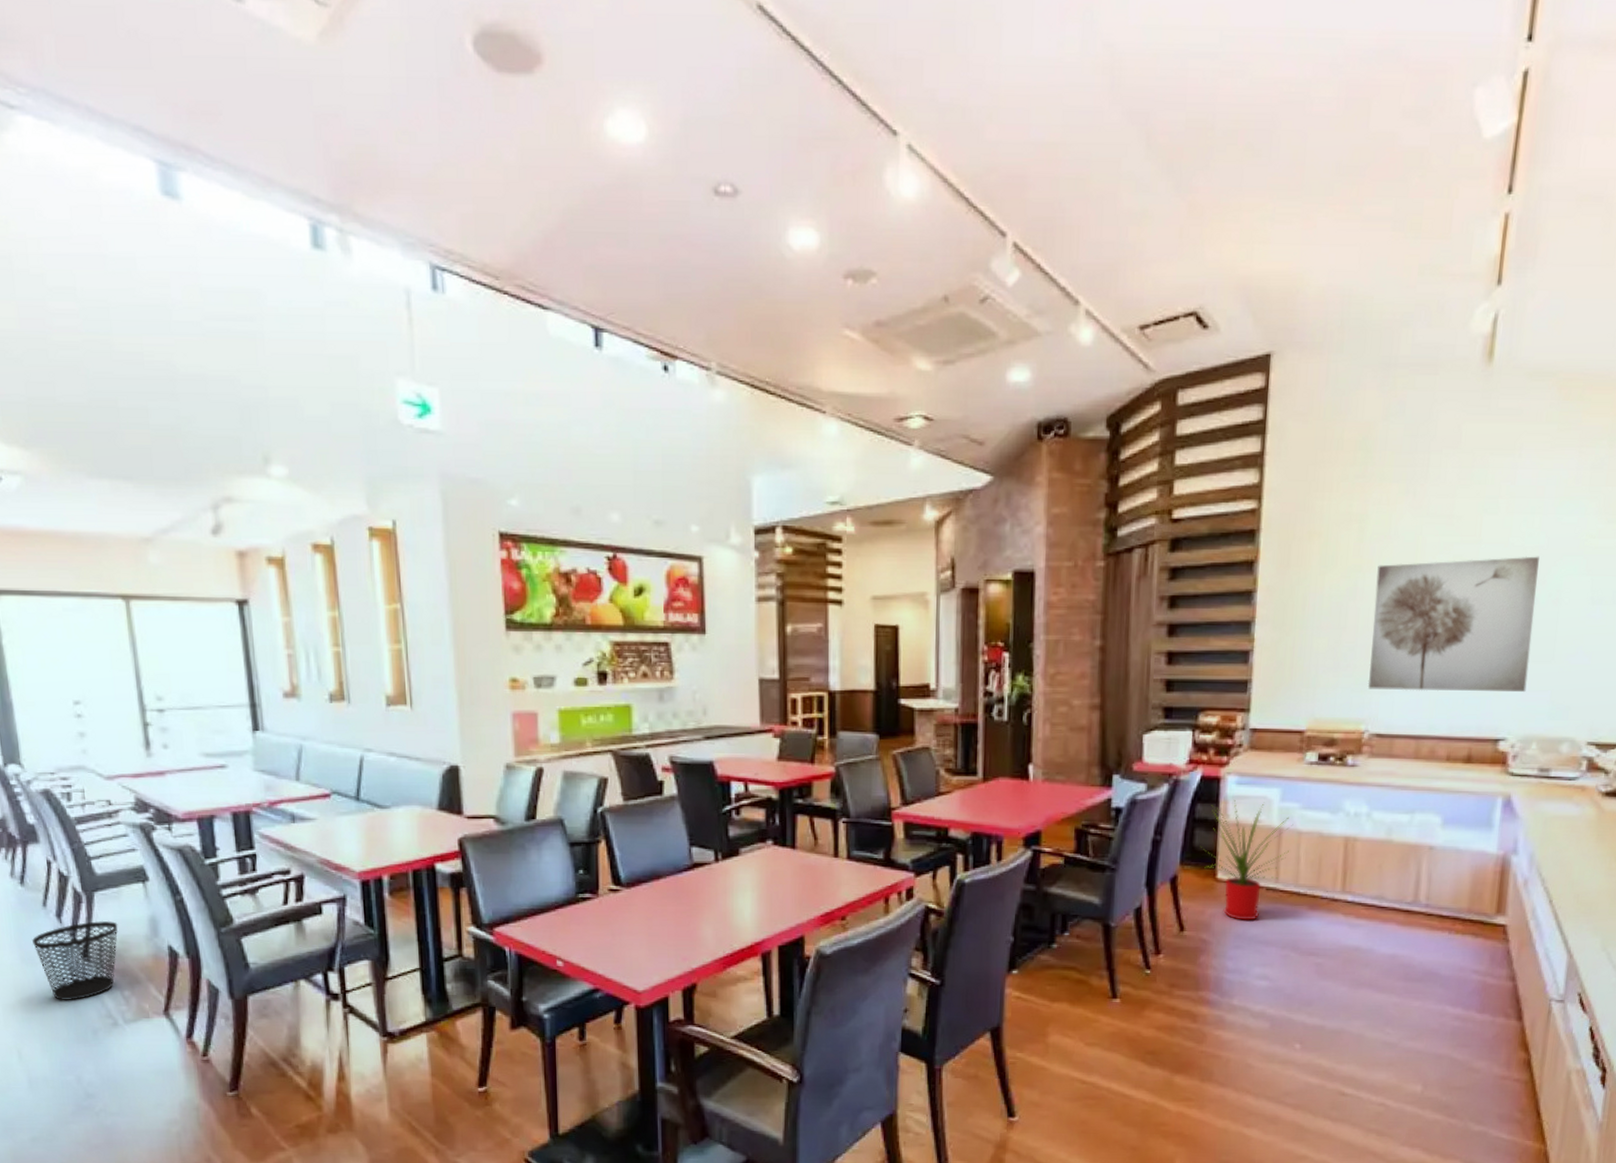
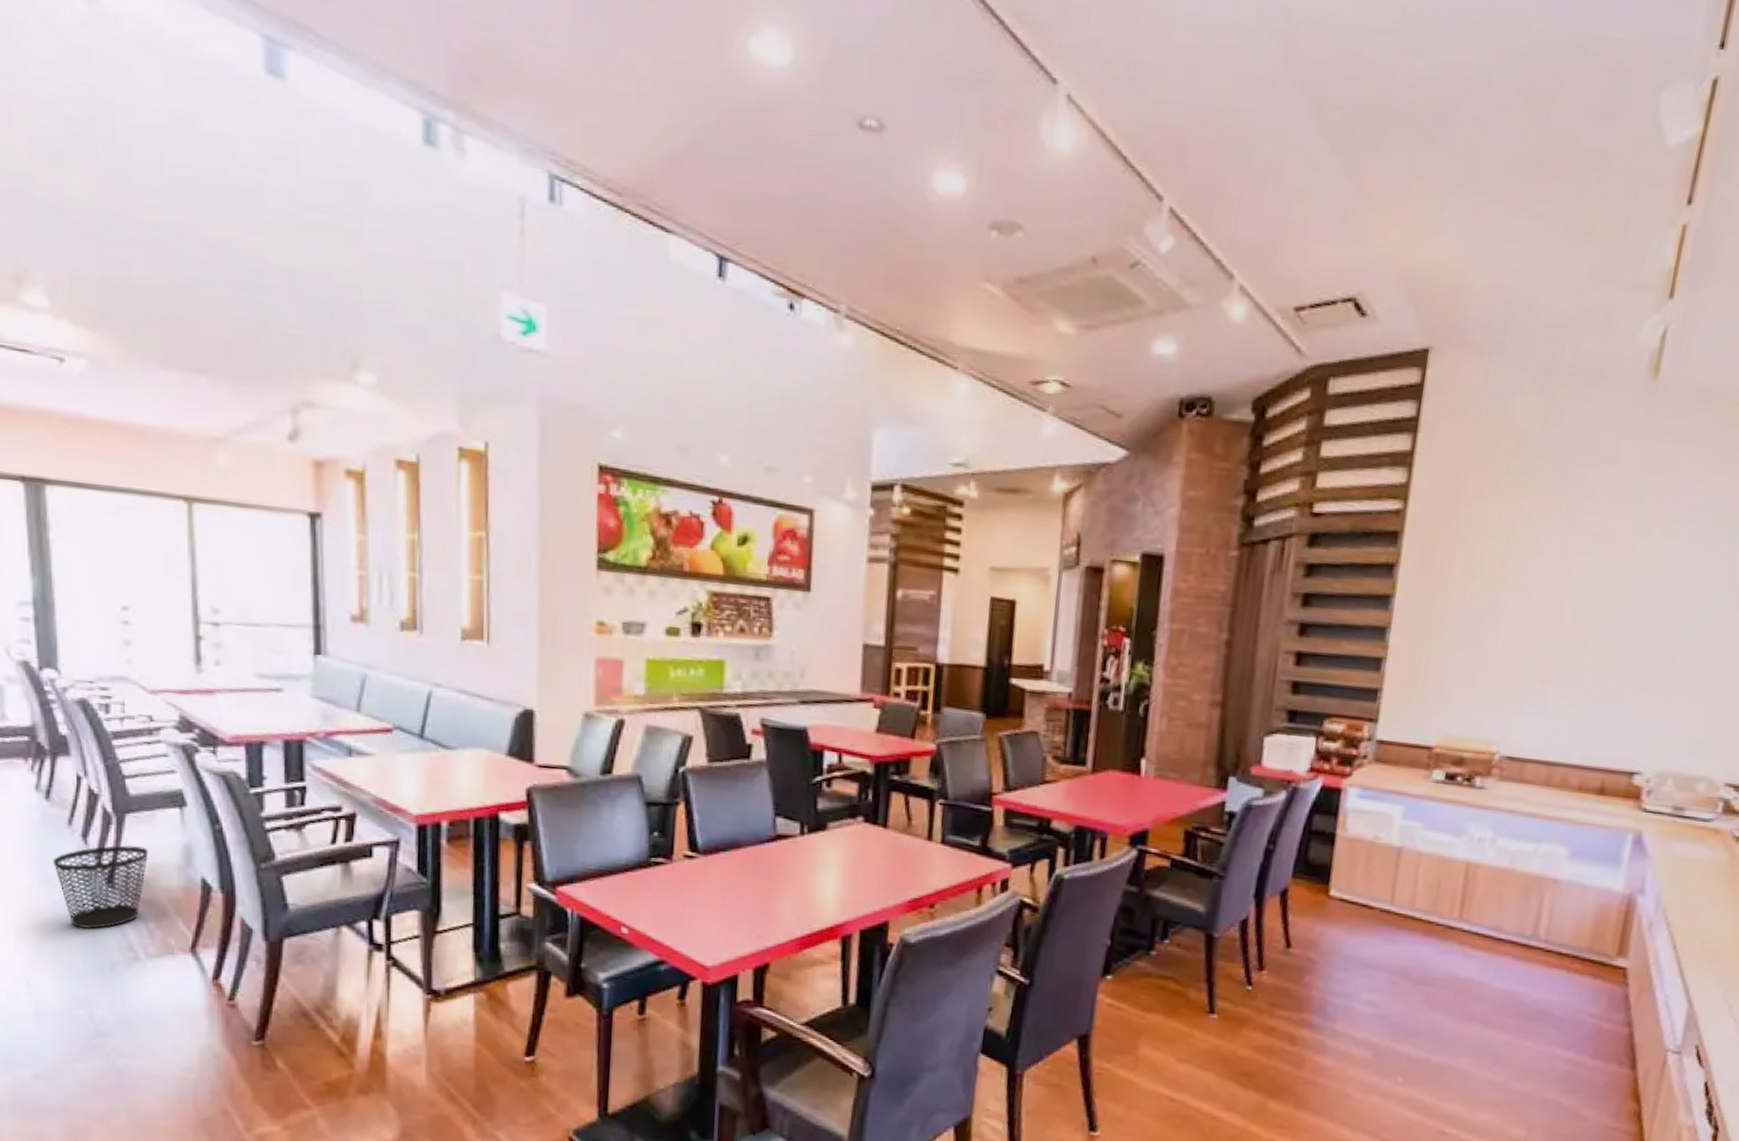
house plant: present [1201,799,1293,920] -> none [1315,813,1414,943]
wall art: present [1367,556,1539,693] -> none [1502,580,1691,726]

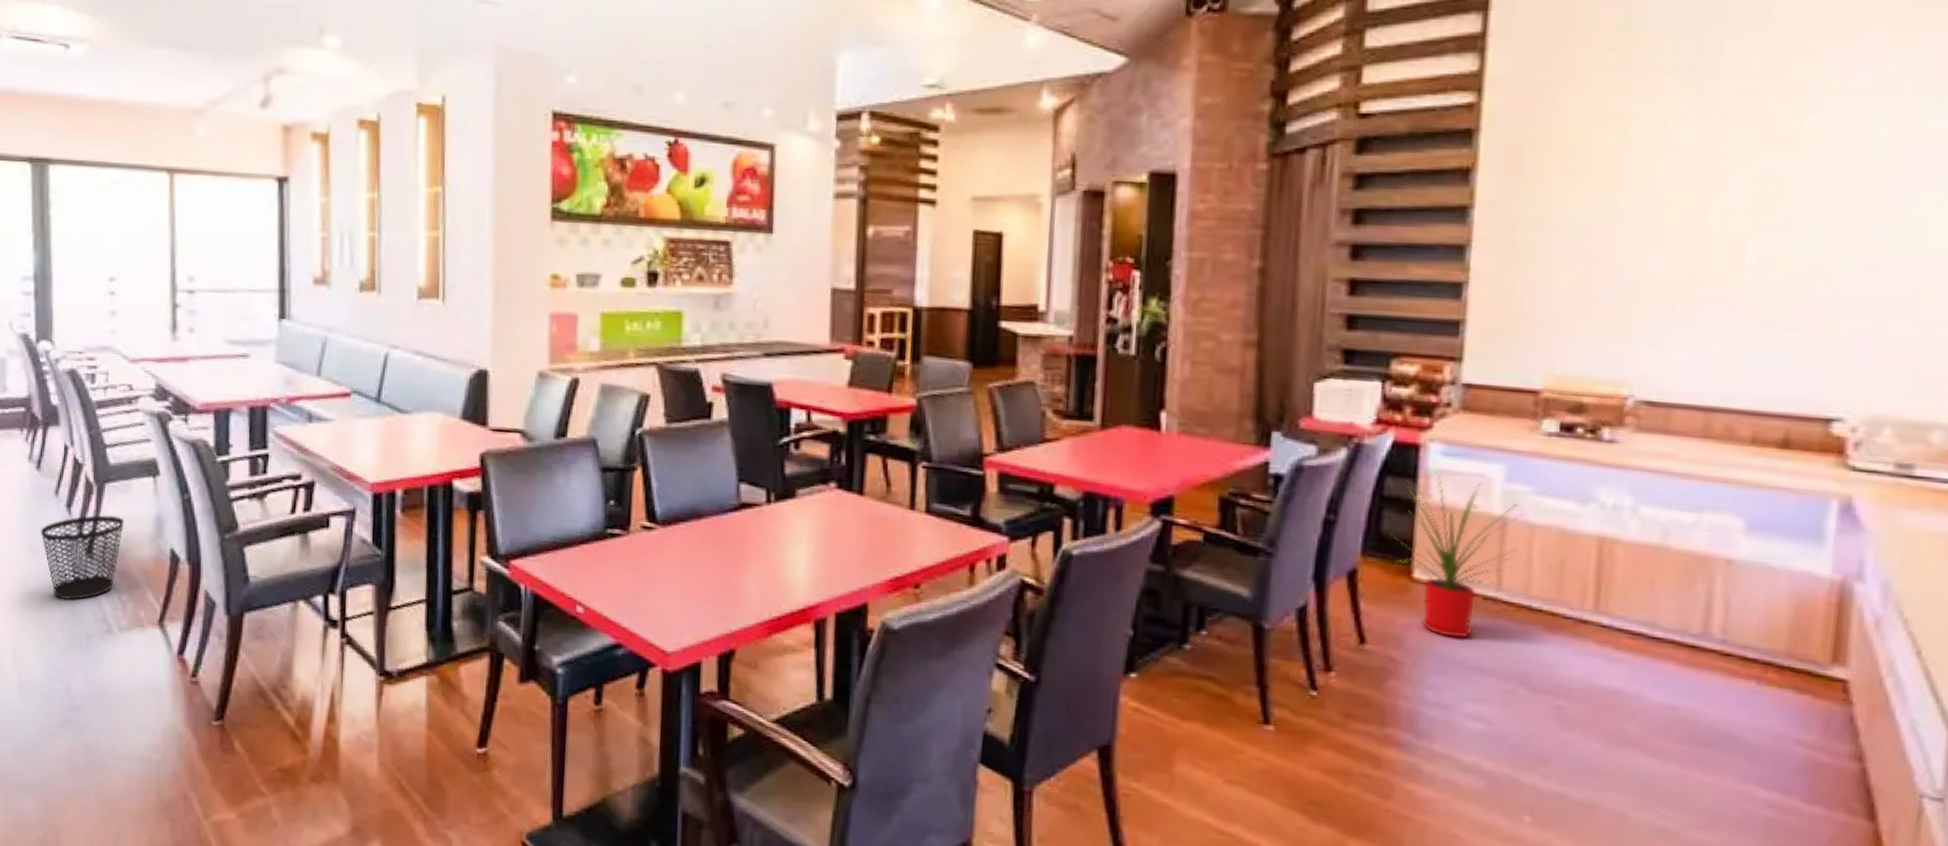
house plant: none [1315,813,1414,943] -> present [1391,474,1523,639]

